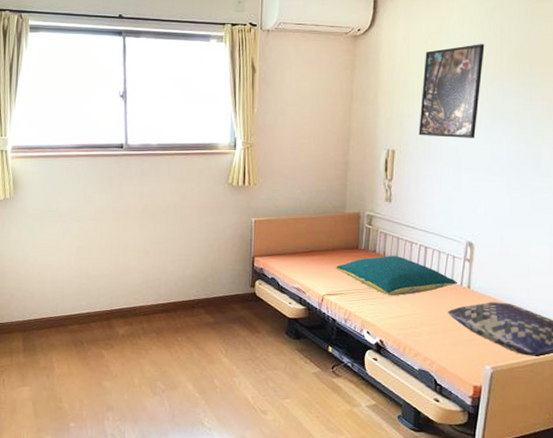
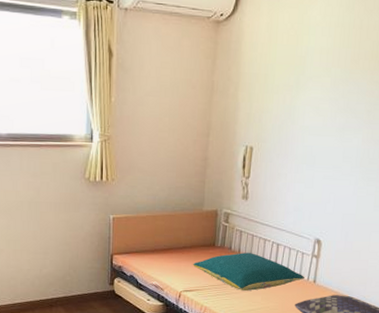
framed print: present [418,44,485,138] -> none [276,38,344,137]

